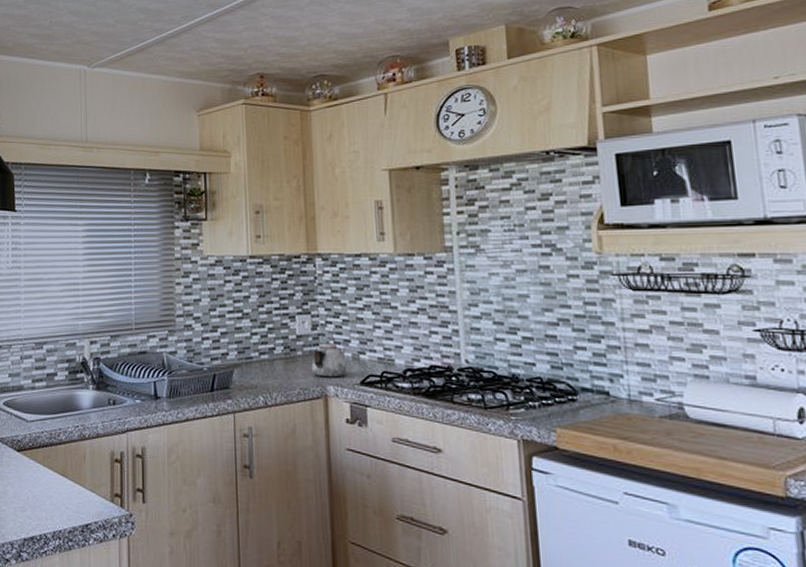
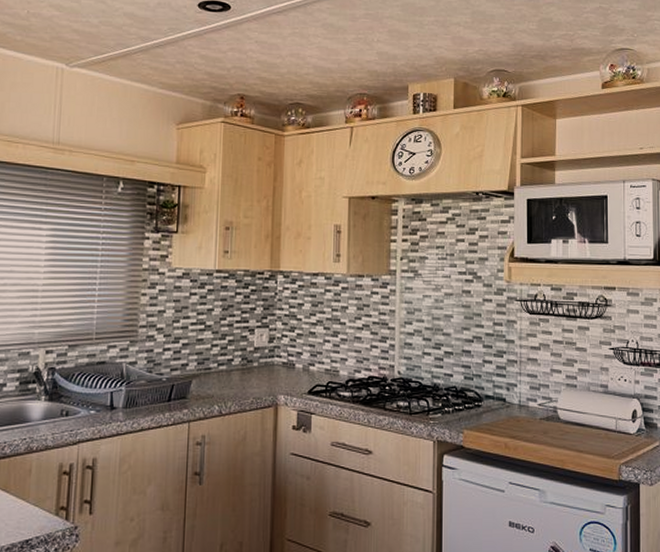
teapot: present [311,340,347,378] -> none [265,352,297,387]

